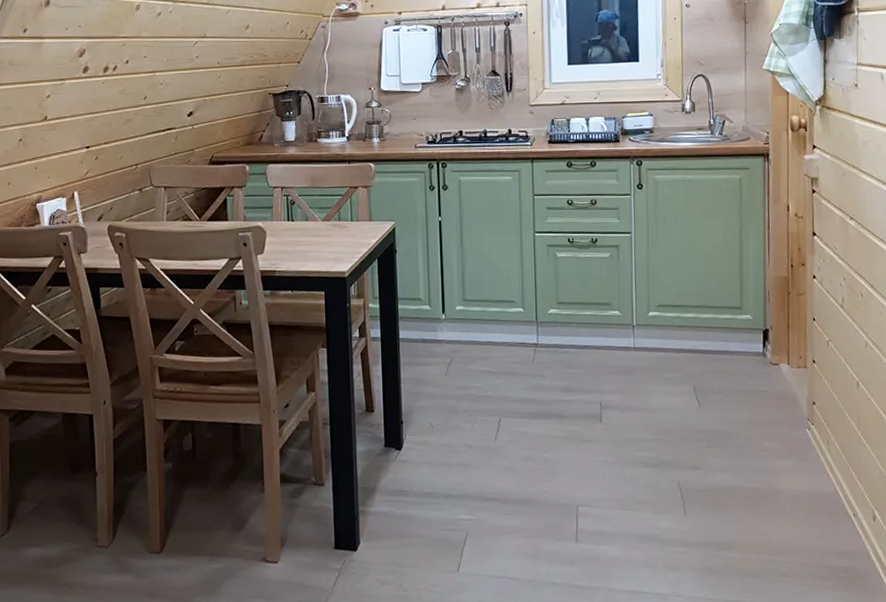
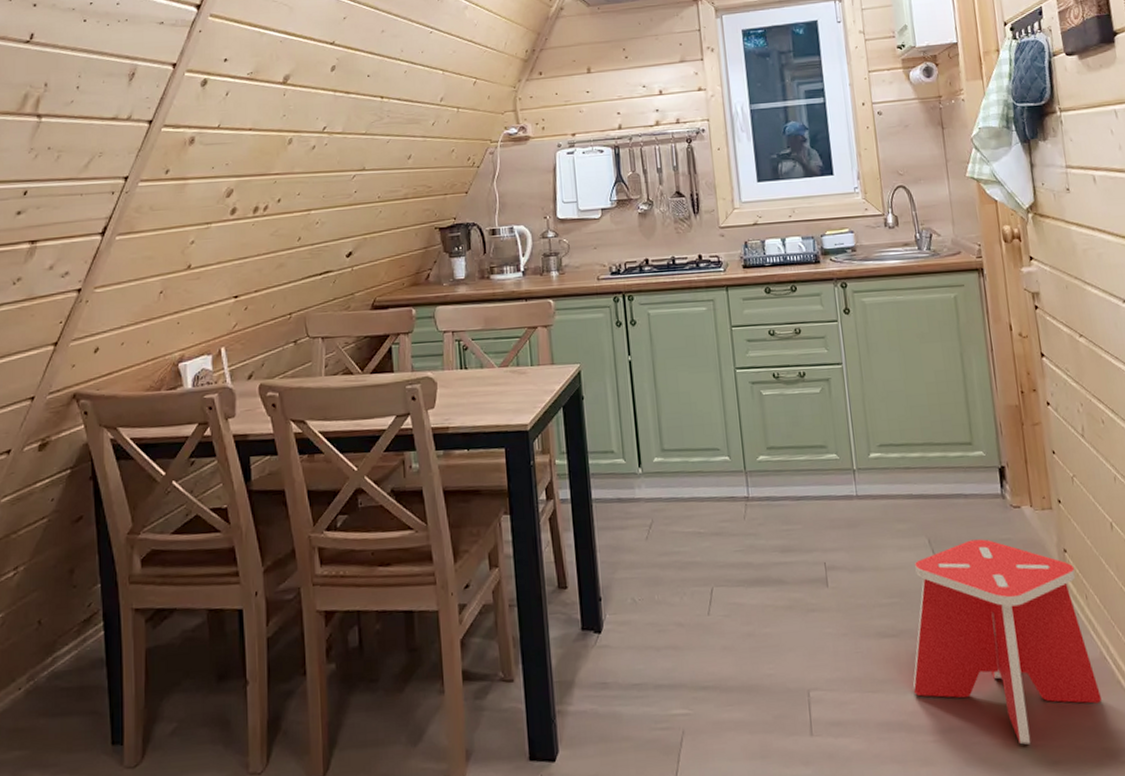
step stool: none [667,390,830,559] -> present [912,539,1102,745]

